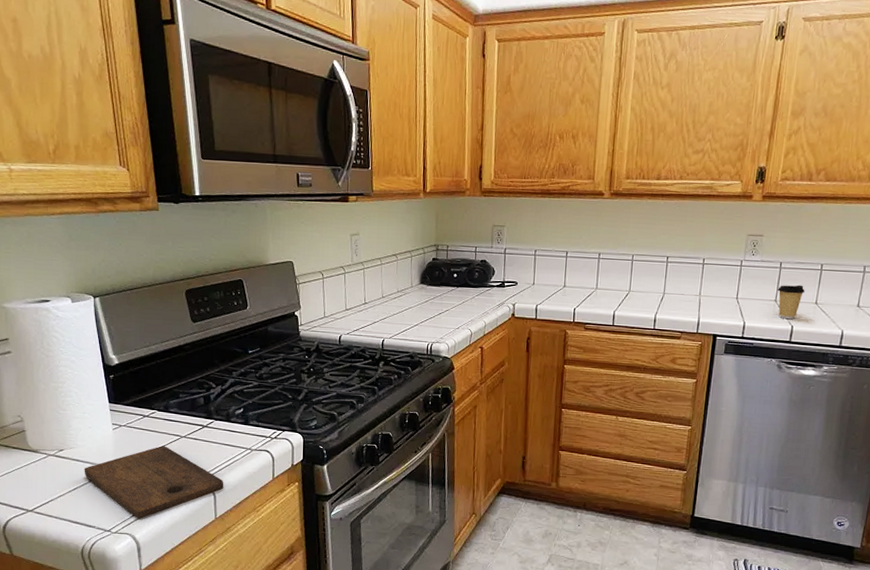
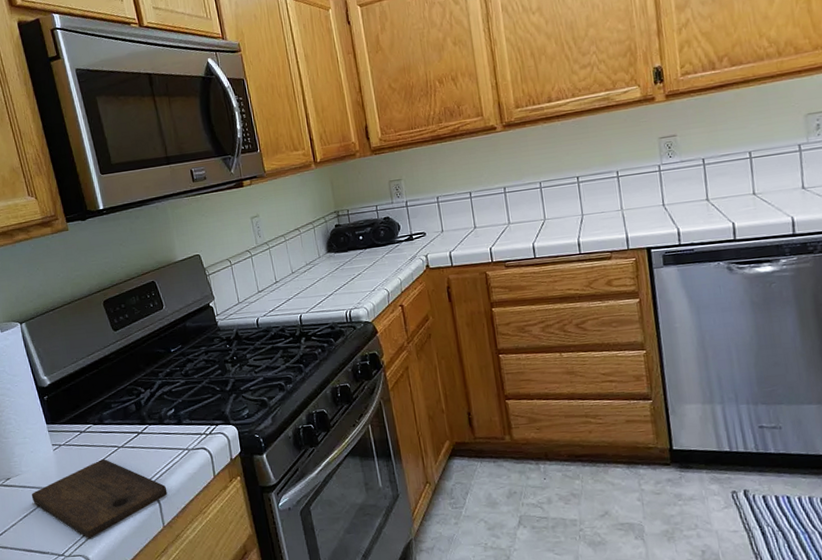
coffee cup: present [777,284,805,319] -> none [706,178,738,217]

